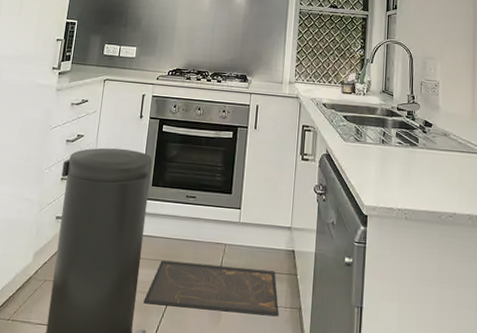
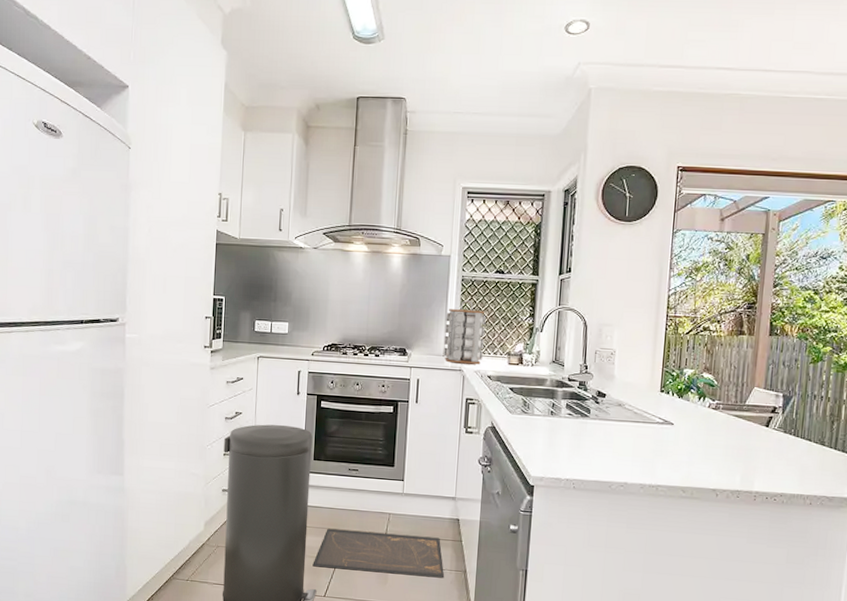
spice rack: none [281,31,322,93] -> present [442,300,486,366]

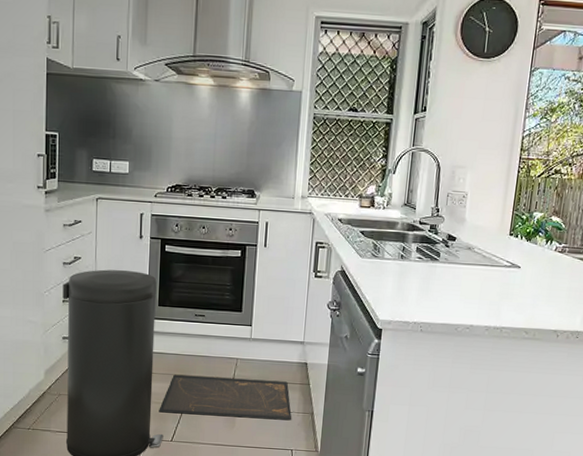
spice rack: present [442,300,486,366] -> none [292,139,338,208]

